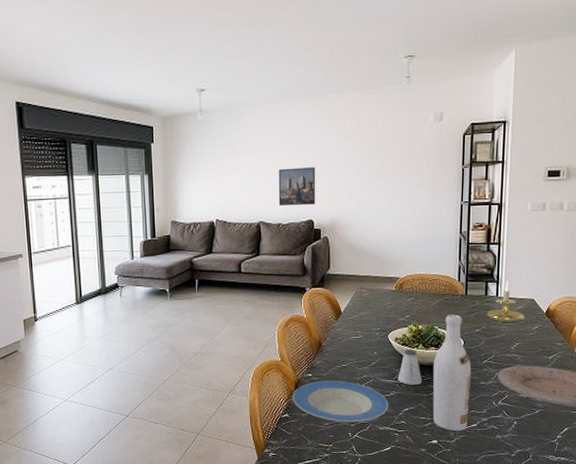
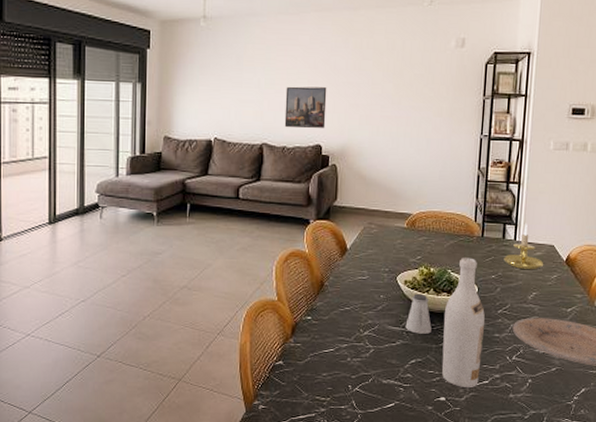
plate: present [292,380,388,422] -> none [288,325,394,373]

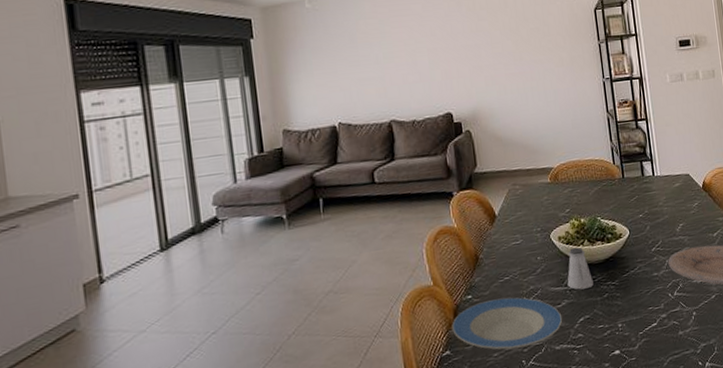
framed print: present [284,86,327,129] -> none [406,53,453,101]
plate: none [288,325,394,373] -> present [452,297,562,350]
wine bottle: present [442,257,485,389] -> none [602,201,648,336]
candle holder: present [504,223,543,270] -> none [647,157,683,203]

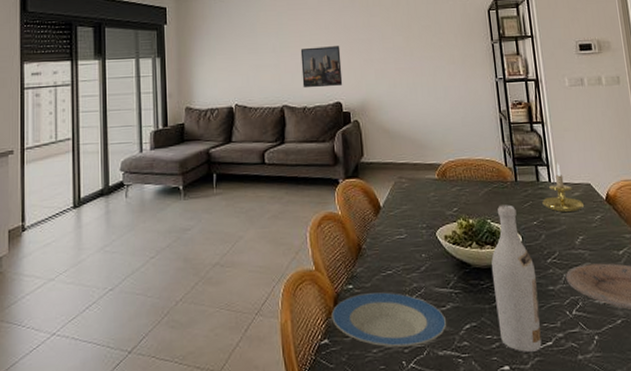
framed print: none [406,53,453,101] -> present [300,46,343,88]
saltshaker: present [567,247,594,290] -> none [453,248,481,294]
wine bottle: none [602,201,648,336] -> present [491,205,542,353]
candle holder: none [647,157,683,203] -> present [542,163,584,213]

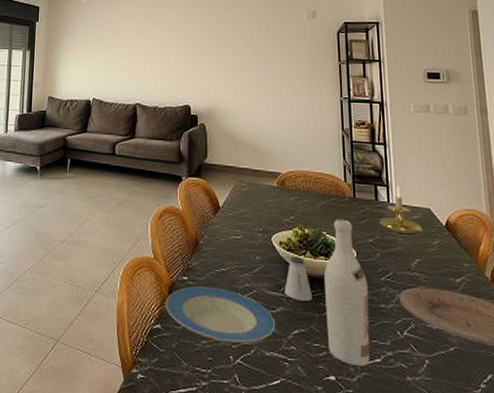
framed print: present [300,46,343,88] -> none [155,53,193,90]
saltshaker: none [453,248,481,294] -> present [284,256,312,301]

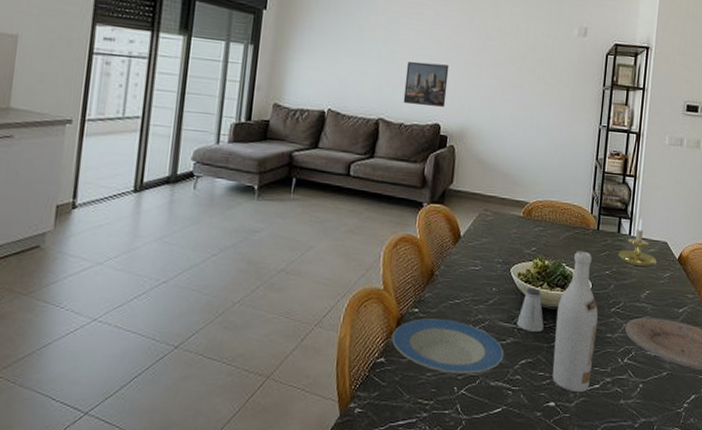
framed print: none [155,53,193,90] -> present [403,61,450,107]

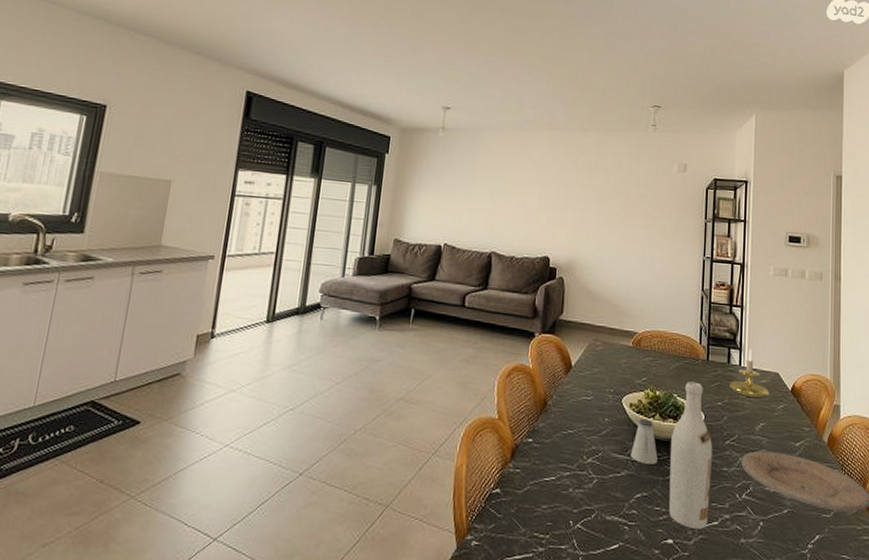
plate: present [392,318,504,374] -> none [507,449,618,507]
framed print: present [403,61,450,107] -> none [514,198,557,240]

